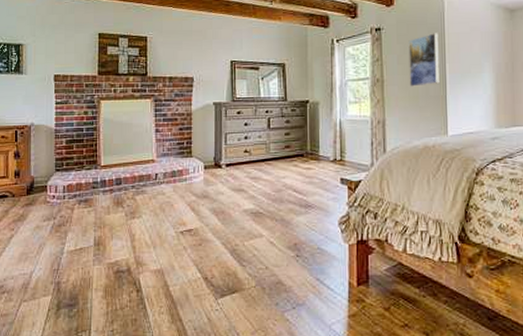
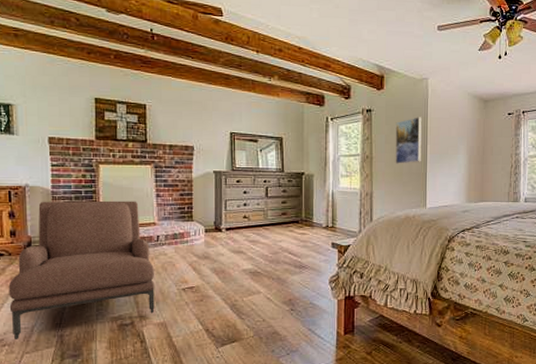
armchair: none [10,137,152,286] -> present [8,200,155,339]

